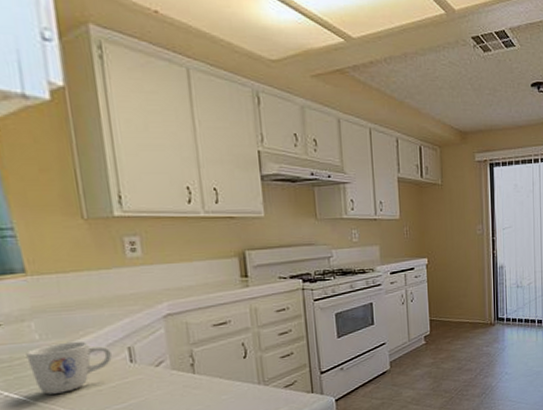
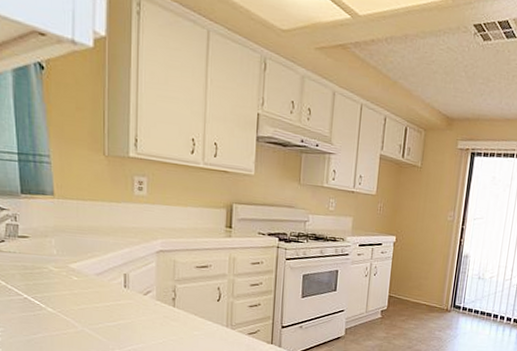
mug: present [26,341,113,395] -> none [45,260,111,304]

